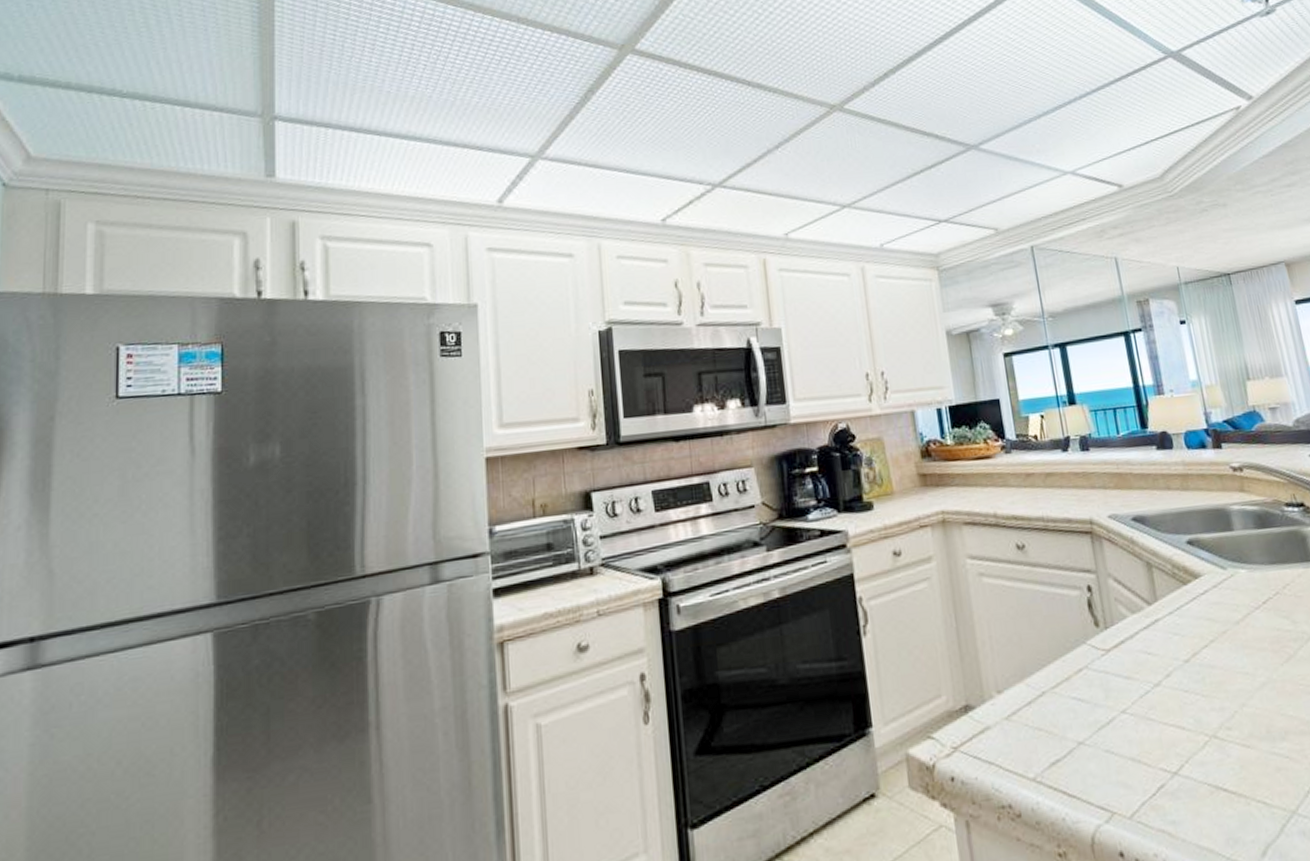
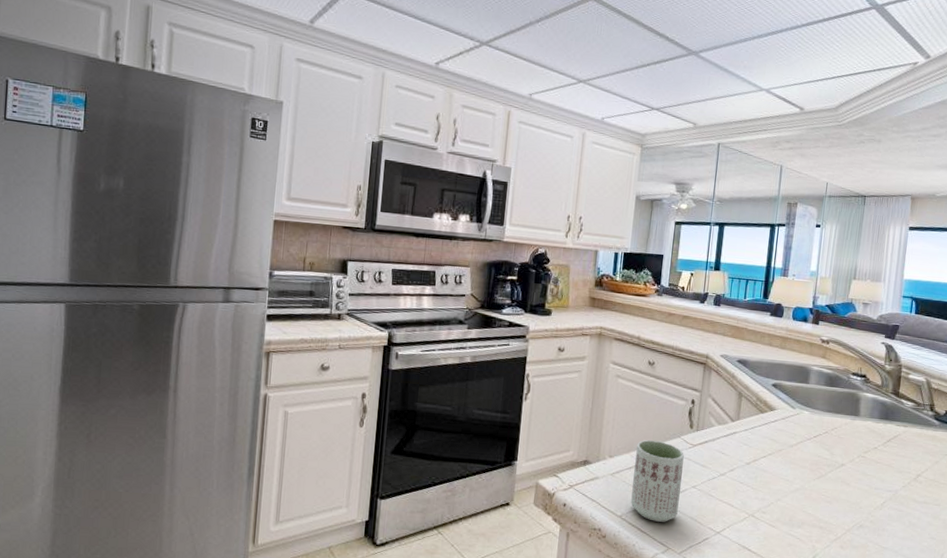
cup: none [1030,654,1112,777] -> present [631,439,684,522]

